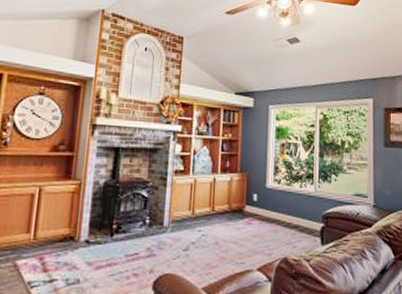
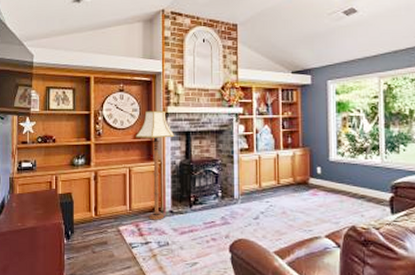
floor lamp: none [53,118,102,252] -> present [136,108,175,220]

